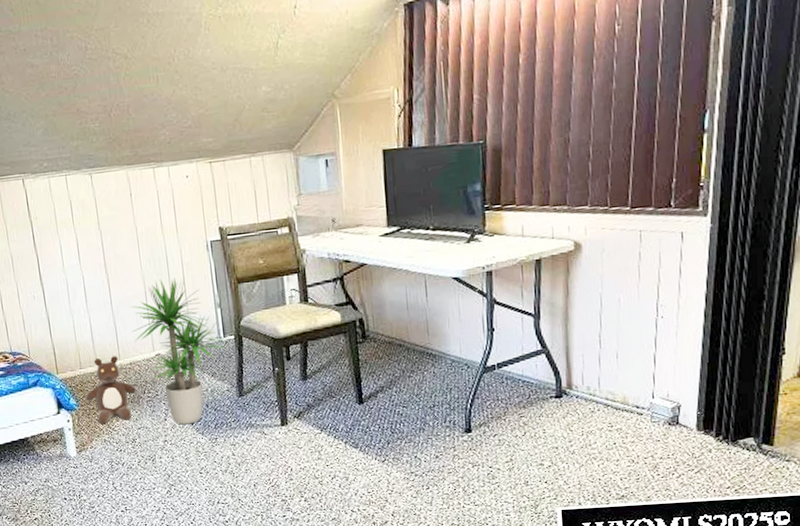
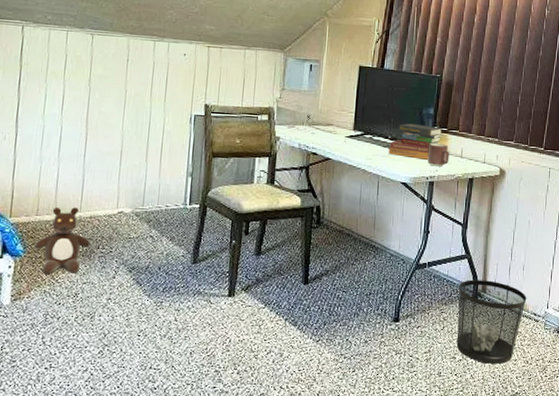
potted plant: present [131,277,227,425] -> none [100,141,191,285]
books: none [432,205,494,248] -> present [388,123,442,160]
mug: none [479,224,508,253] -> present [427,143,450,167]
waste bin: none [537,374,625,467] -> present [456,279,527,364]

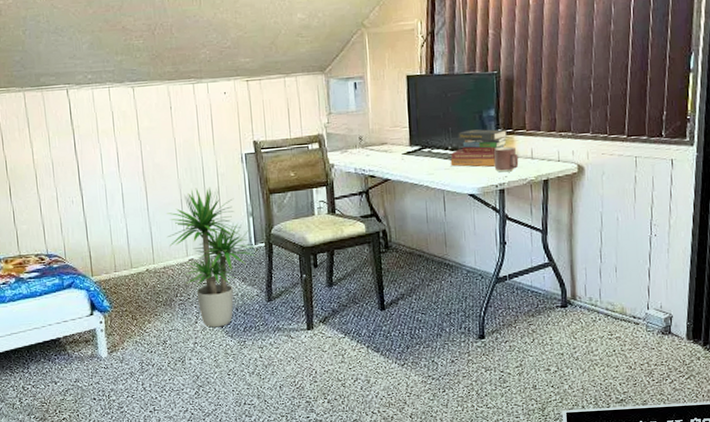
stuffed animal: present [34,207,90,275] -> none [119,260,169,326]
potted plant: none [100,141,191,285] -> present [167,187,258,328]
waste bin: present [456,279,527,364] -> none [544,286,624,373]

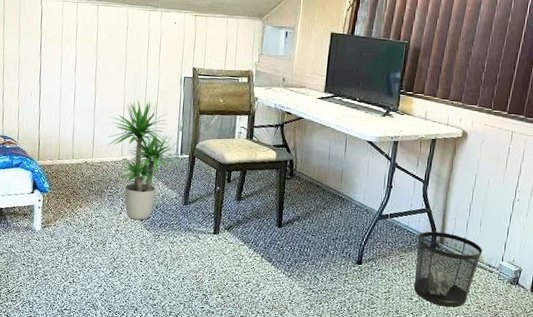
books: present [450,129,507,167] -> none [356,87,408,121]
mug: present [493,147,519,173] -> none [392,105,414,128]
waste bin: none [544,286,624,373] -> present [413,231,483,307]

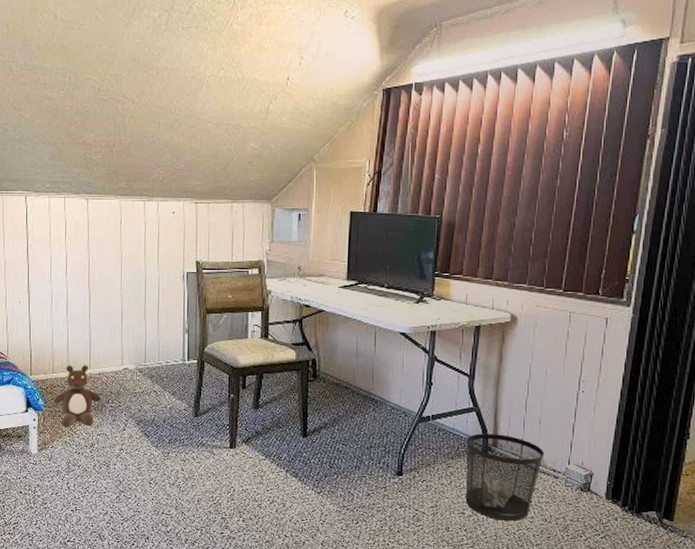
stuffed animal: none [58,154,101,209] -> present [53,365,101,427]
potted plant: present [107,99,182,220] -> none [105,300,190,437]

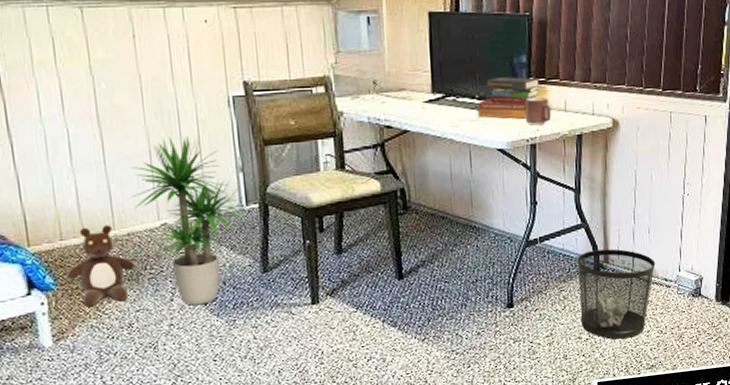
potted plant: none [105,300,190,437] -> present [130,136,250,306]
books: none [385,270,443,308] -> present [477,77,539,119]
mug: none [428,290,453,315] -> present [524,97,552,126]

